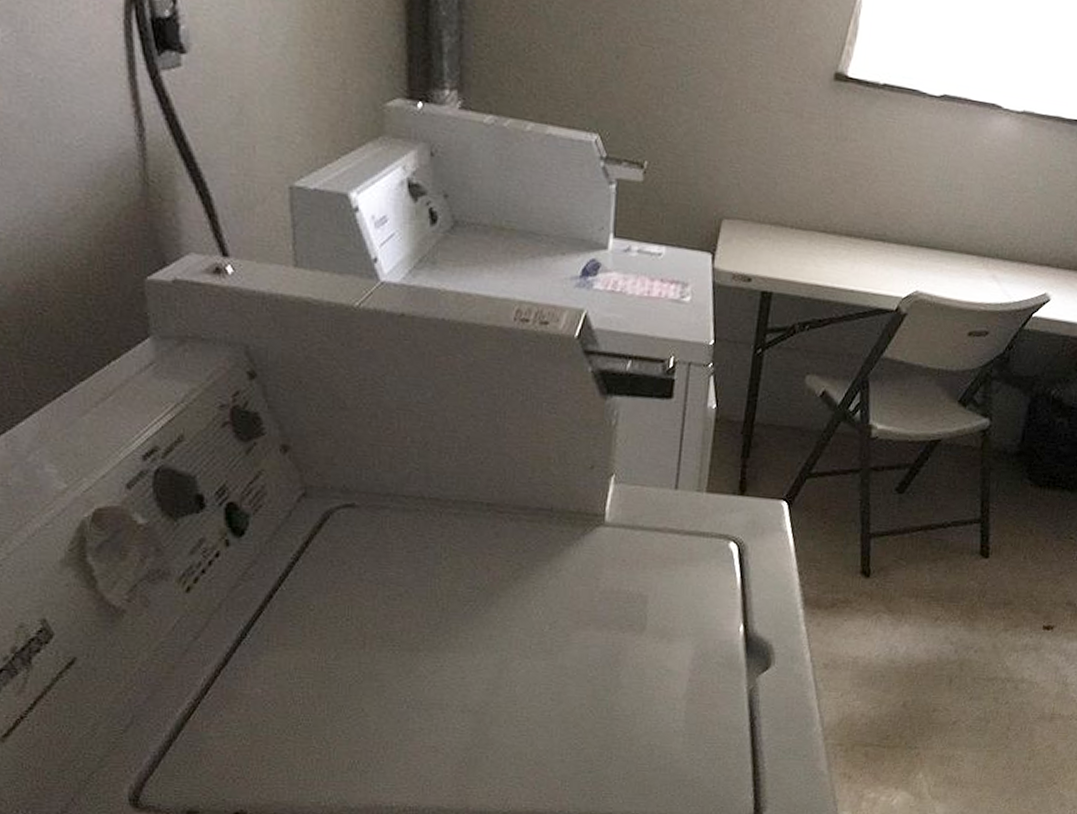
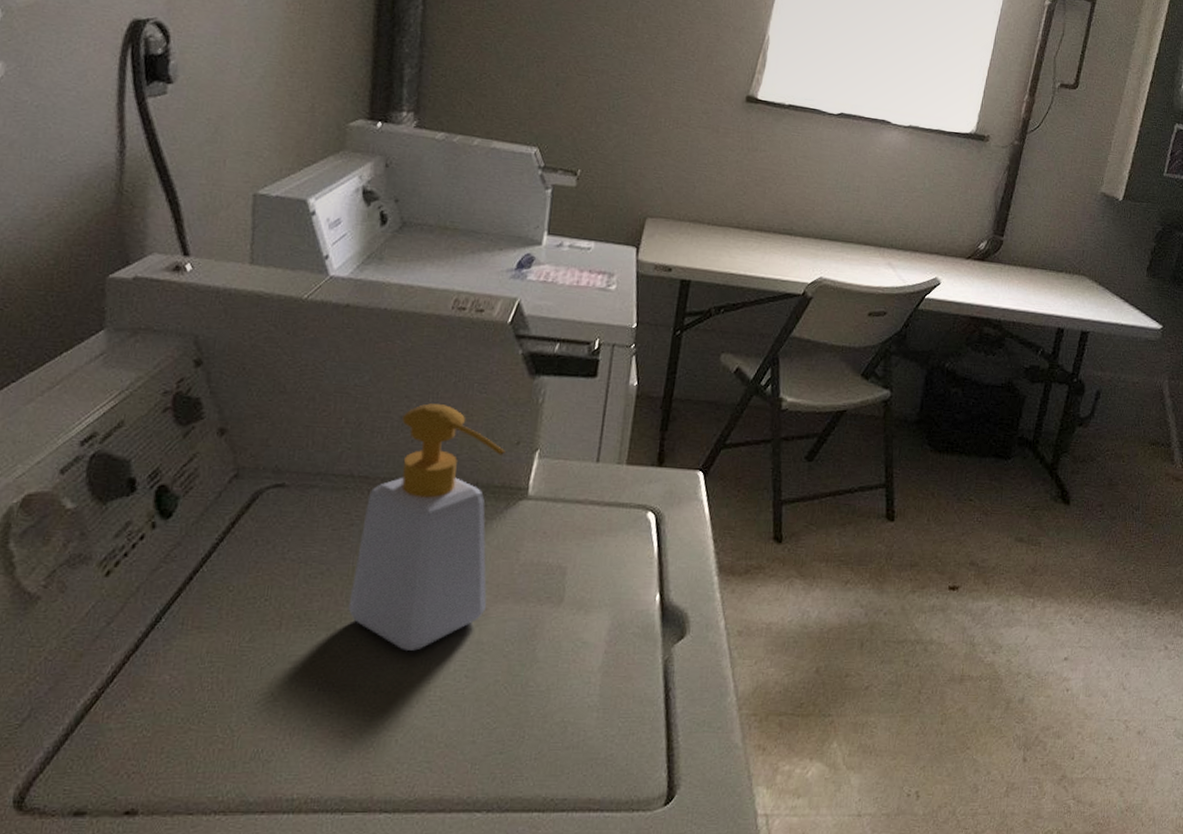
soap bottle: none [430,423,580,673] -> present [348,403,506,651]

